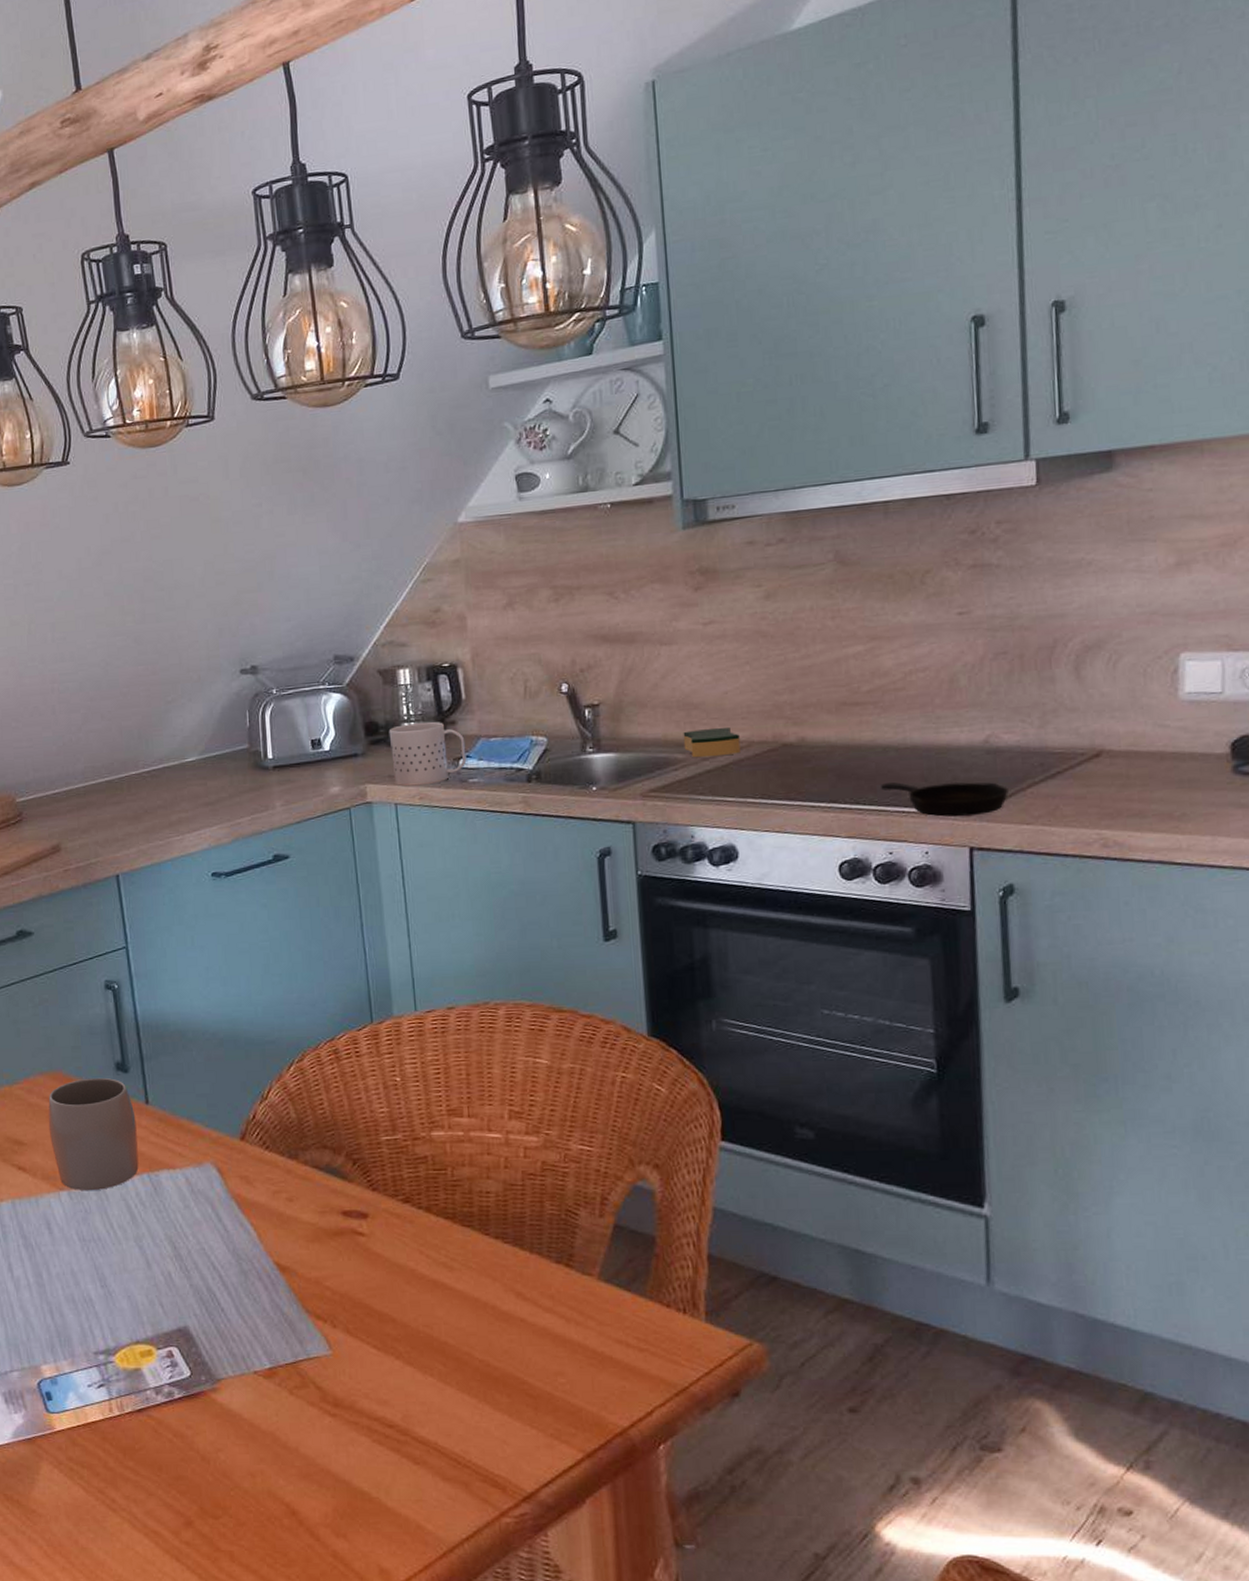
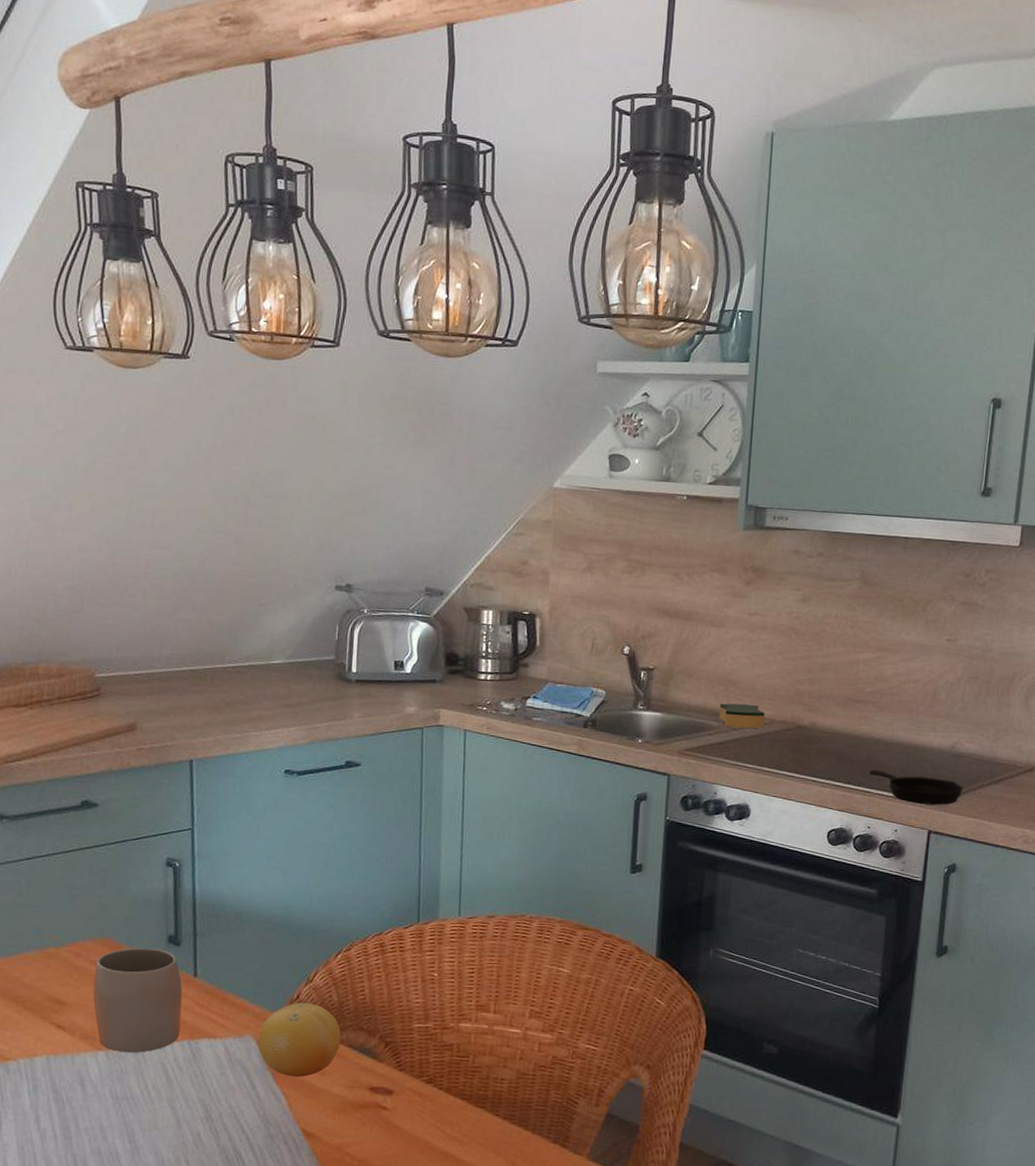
fruit: none [218,1122,306,1205] -> present [258,1002,342,1077]
mug: present [388,721,467,787] -> none [466,660,535,718]

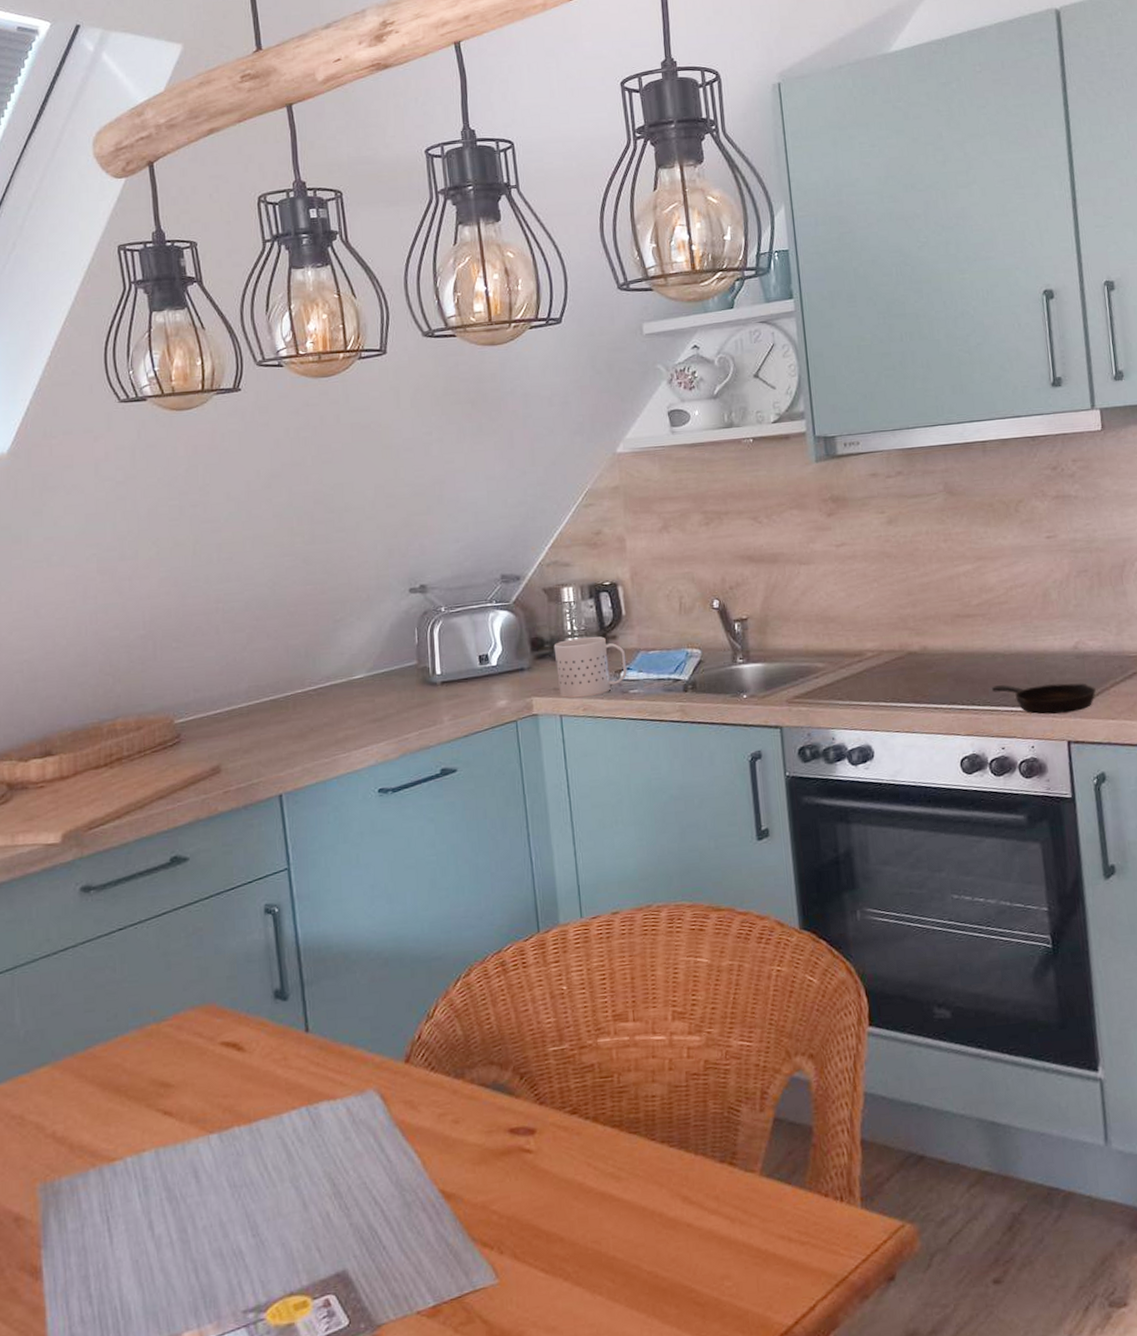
mug: present [92,947,183,1053] -> none [198,1007,297,1132]
fruit: present [258,1002,342,1077] -> none [381,1041,472,1131]
mug: none [466,660,535,718] -> present [553,636,628,699]
sponge: present [719,703,765,729] -> none [822,638,873,667]

